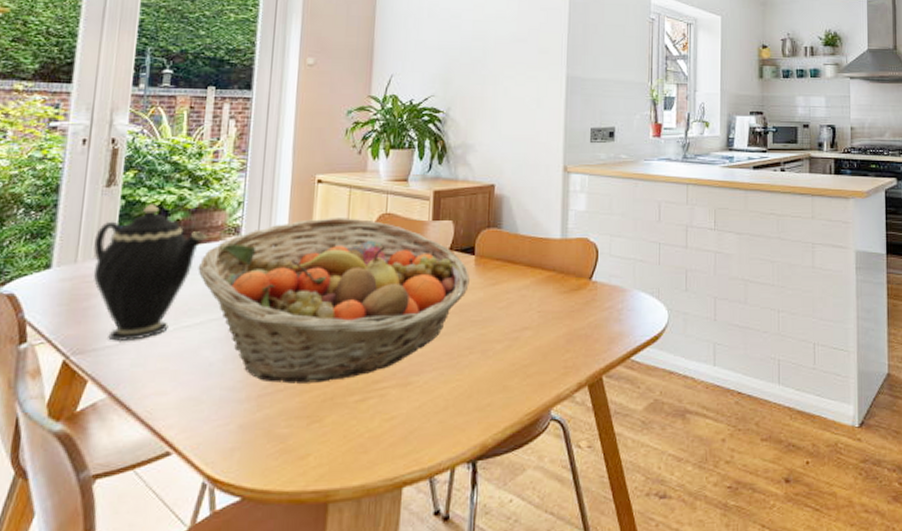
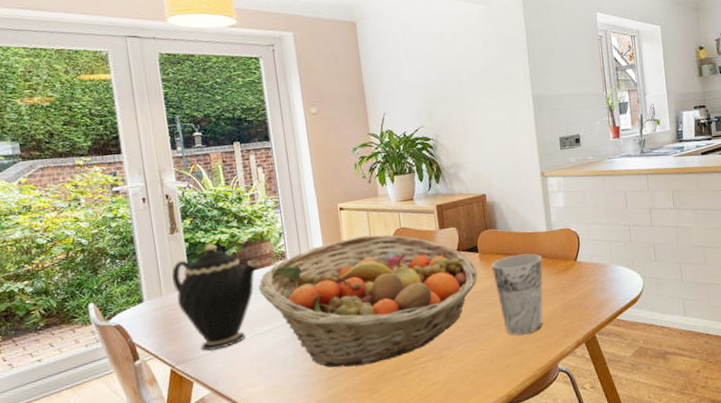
cup: none [487,263,550,367] -> present [491,253,543,335]

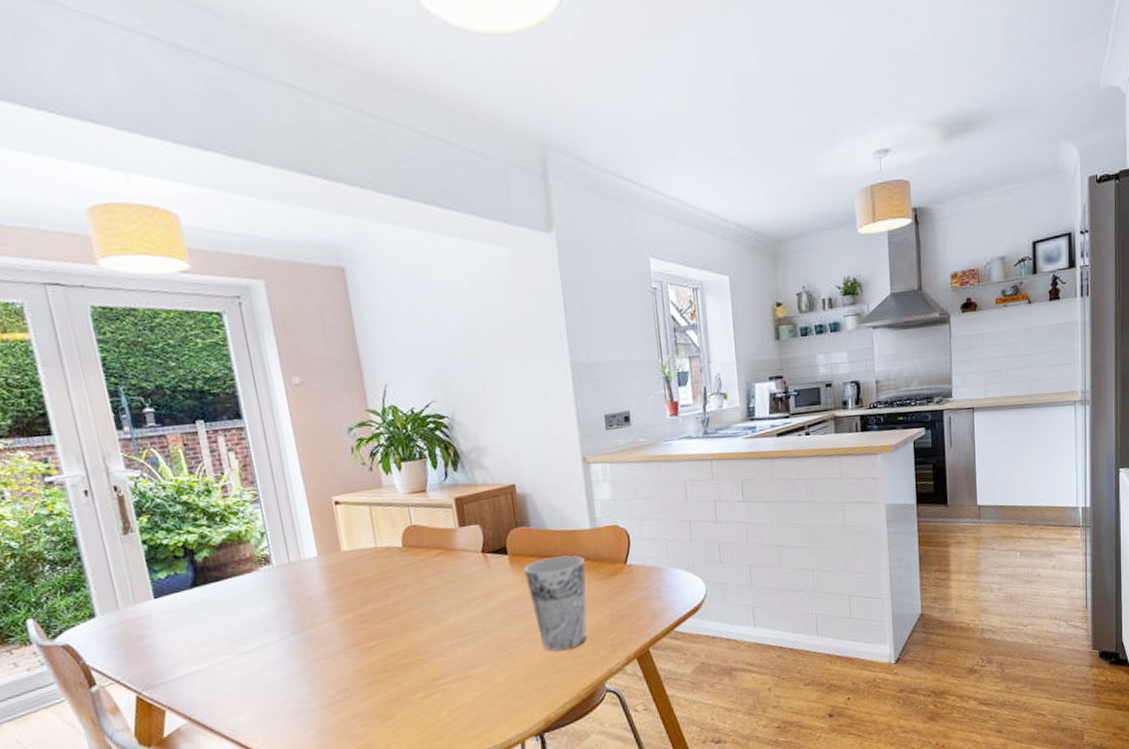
teapot: present [171,242,260,351] -> none [128,544,239,675]
fruit basket: present [258,235,478,368] -> none [238,534,508,692]

